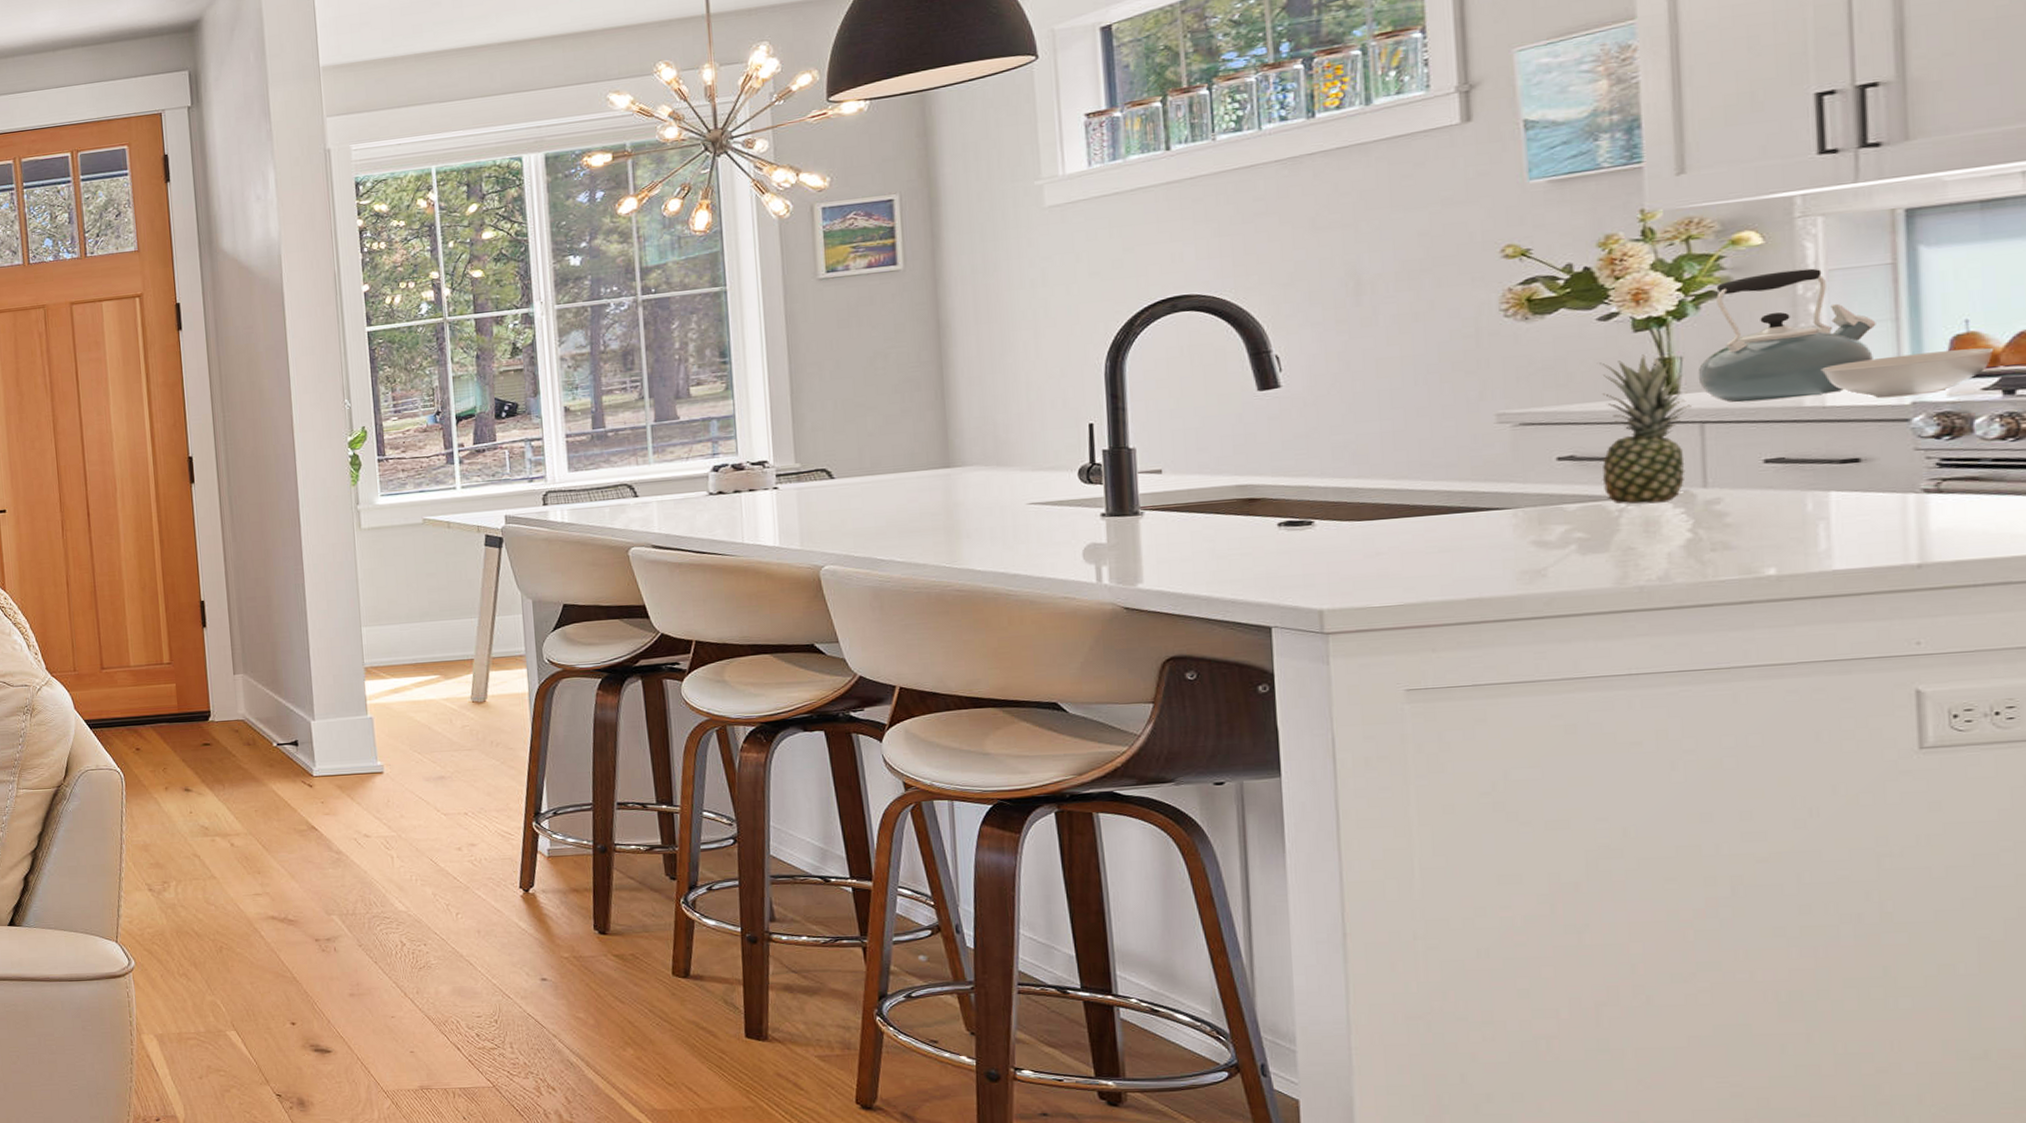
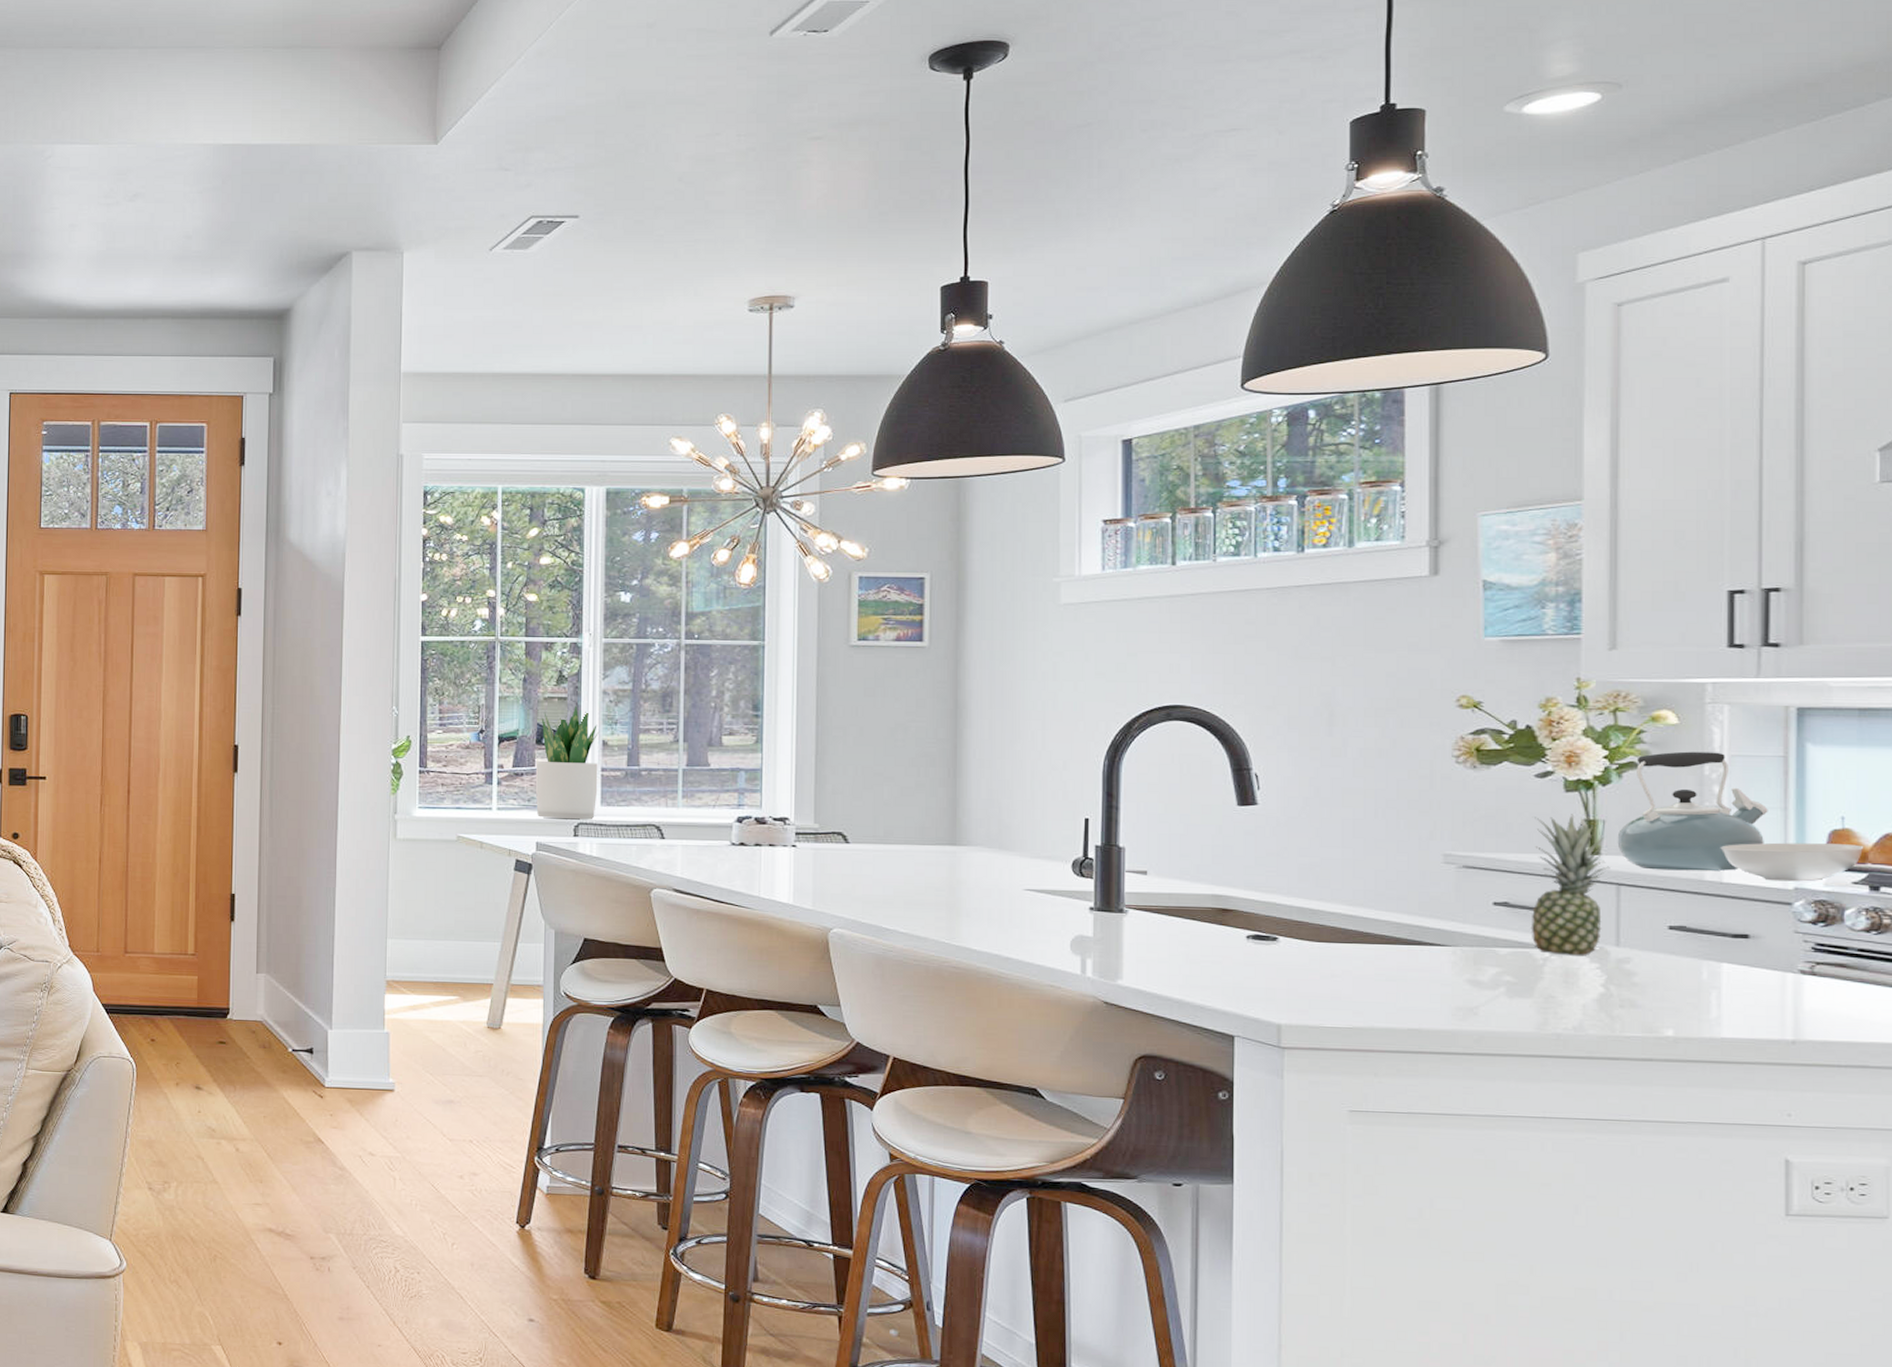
planter: none [497,375,564,491] -> present [535,706,599,820]

